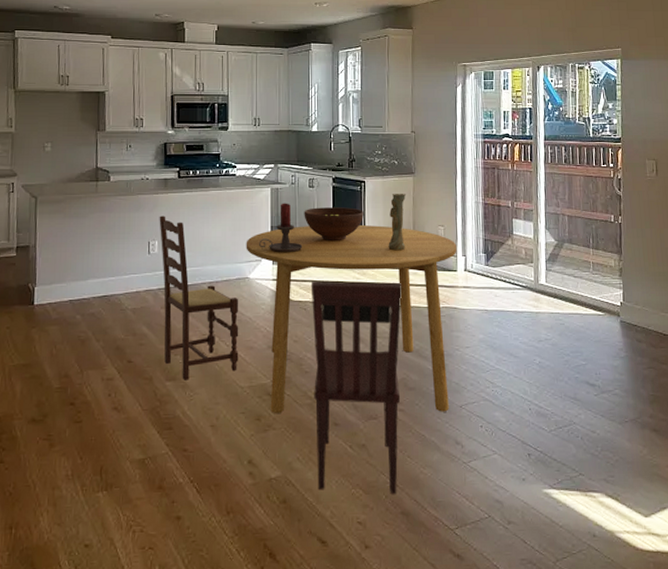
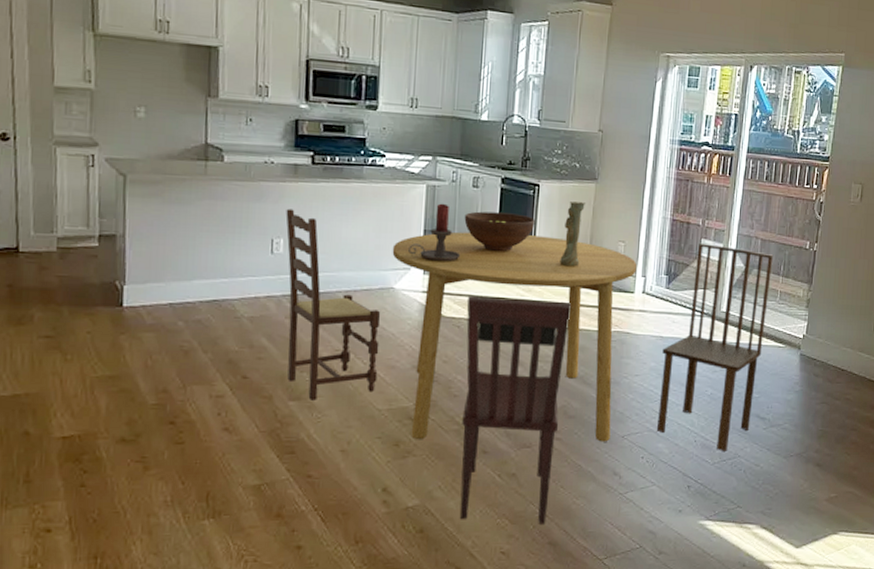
dining chair: none [489,222,583,420] -> present [657,242,774,453]

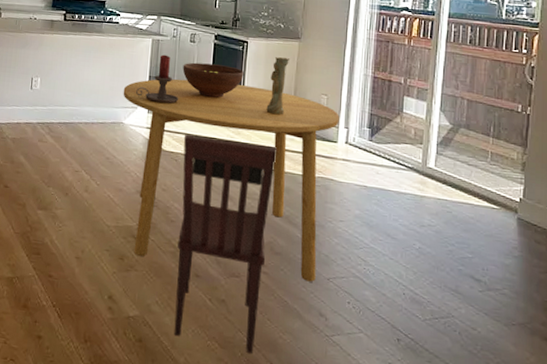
dining chair: present [285,208,381,400] -> none [38,54,112,212]
dining chair: present [657,242,774,453] -> none [363,99,482,310]

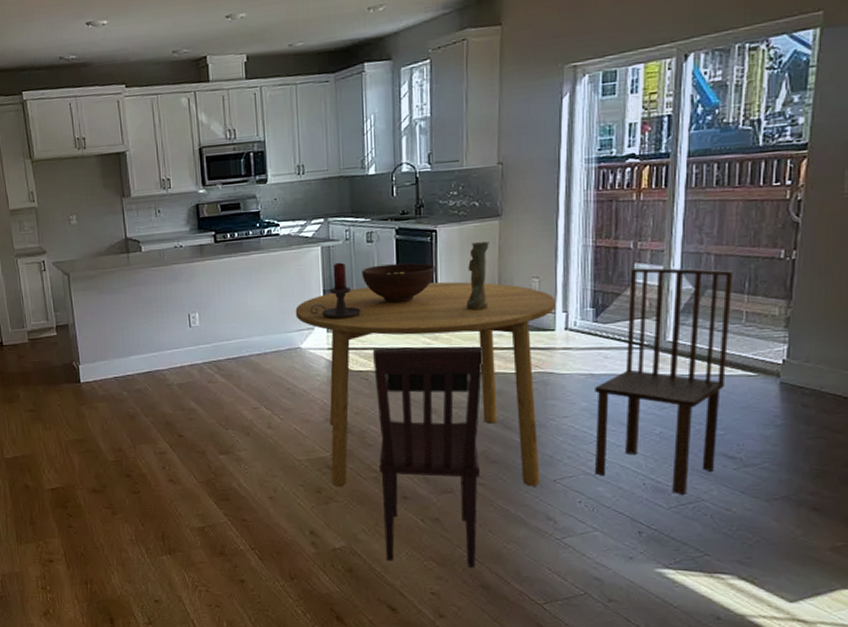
dining chair: none [363,99,482,310] -> present [595,267,734,496]

